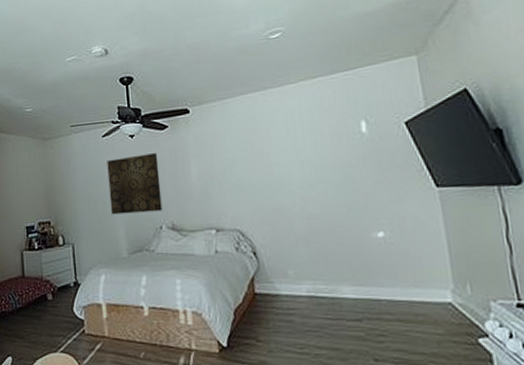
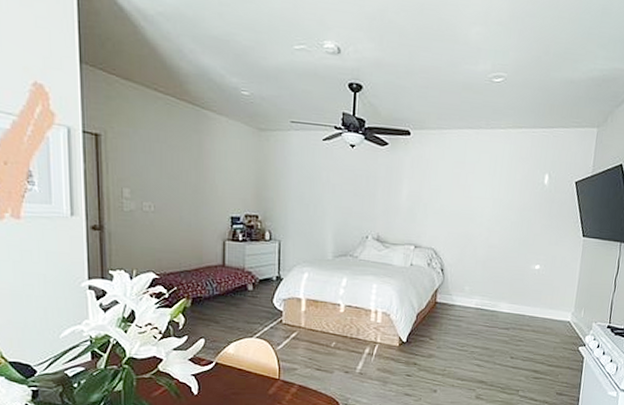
wall art: present [107,153,163,215] -> none [321,164,375,223]

